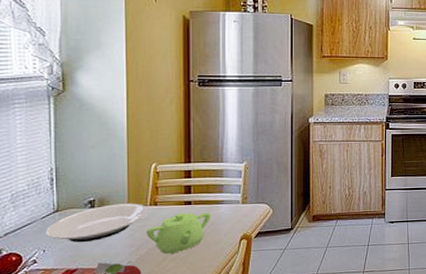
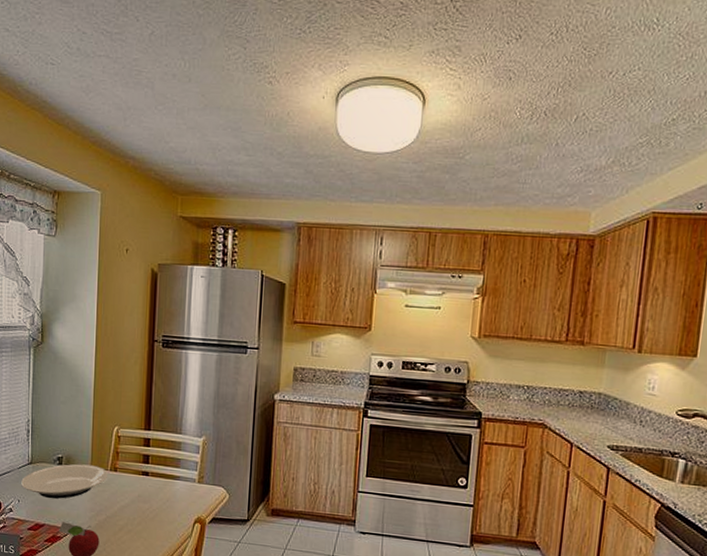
teapot: present [145,212,211,254] -> none [105,483,166,526]

